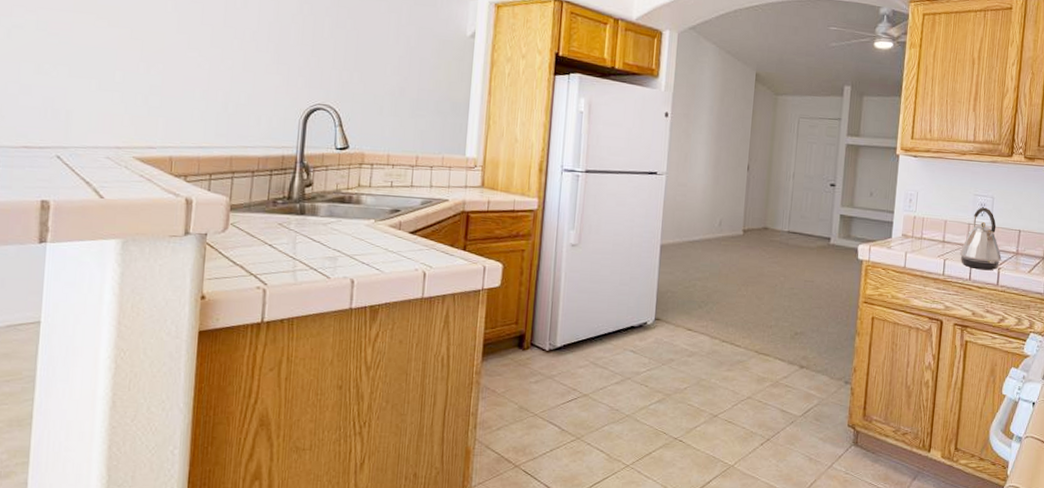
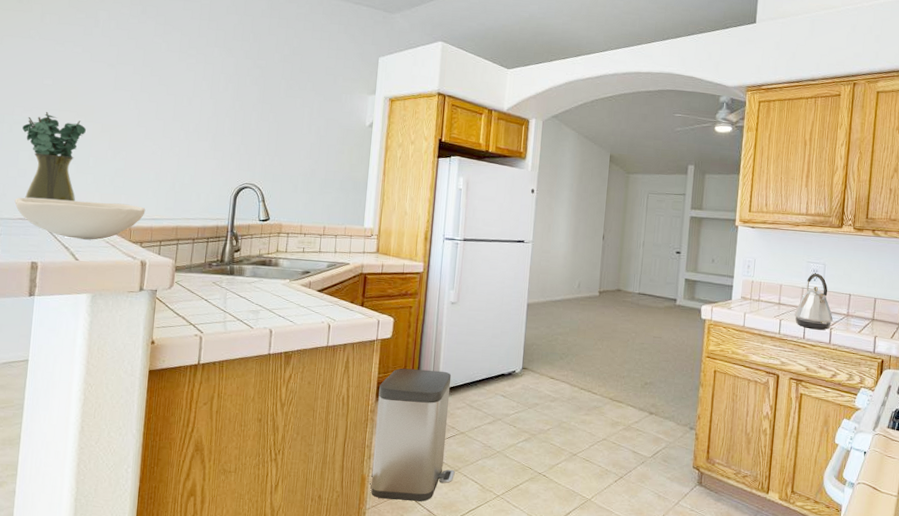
bowl: none [16,120,191,173] -> present [15,197,146,240]
vase: none [25,13,111,126] -> present [22,112,87,202]
pedal bin: none [477,321,577,475] -> present [371,368,455,502]

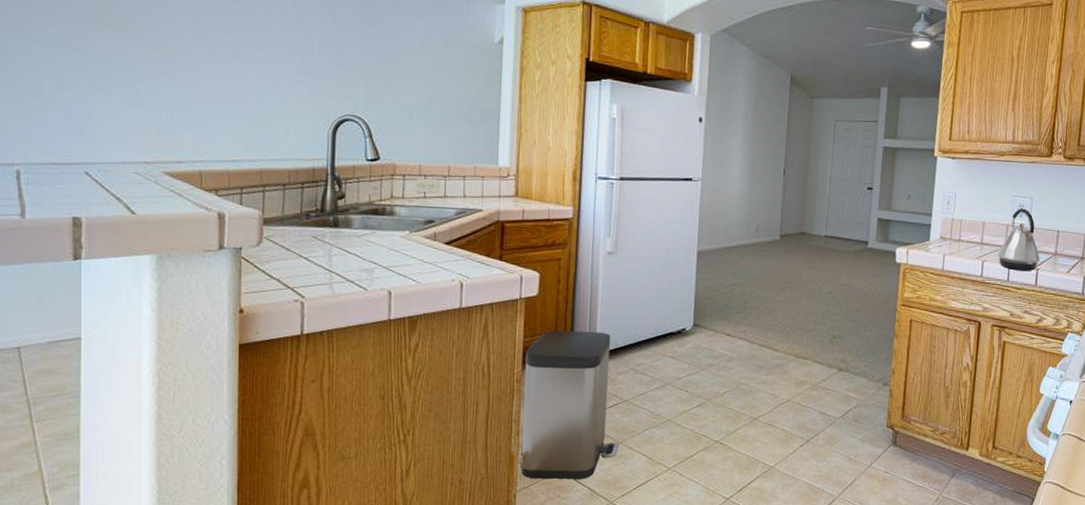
bowl: present [15,197,146,240] -> none [42,136,219,189]
vase: present [22,112,87,202] -> none [43,26,132,141]

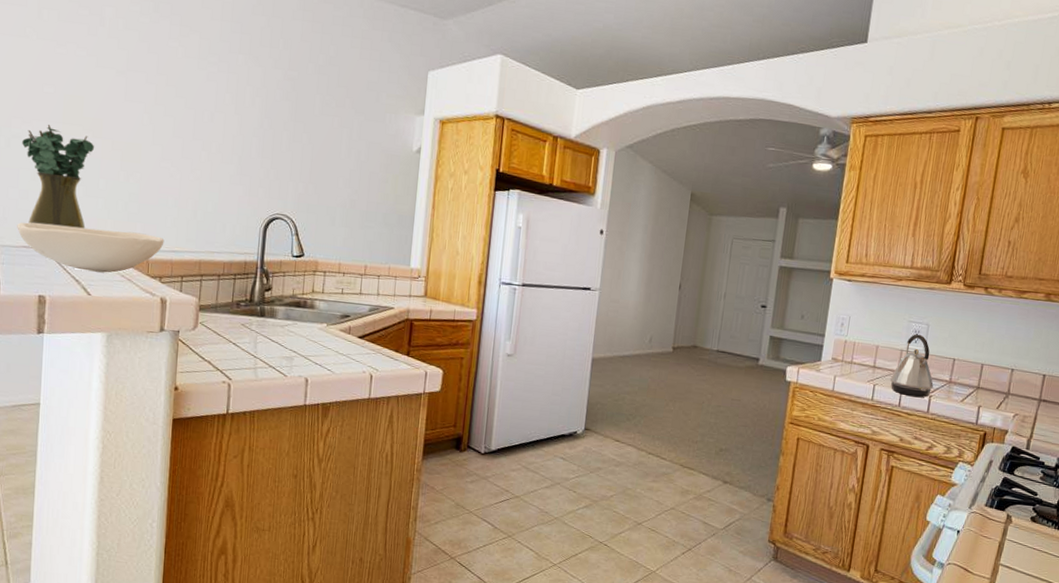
bowl: none [42,136,219,189] -> present [17,222,165,273]
vase: none [43,26,132,141] -> present [22,125,95,229]
pedal bin: present [521,330,619,479] -> none [416,424,508,568]

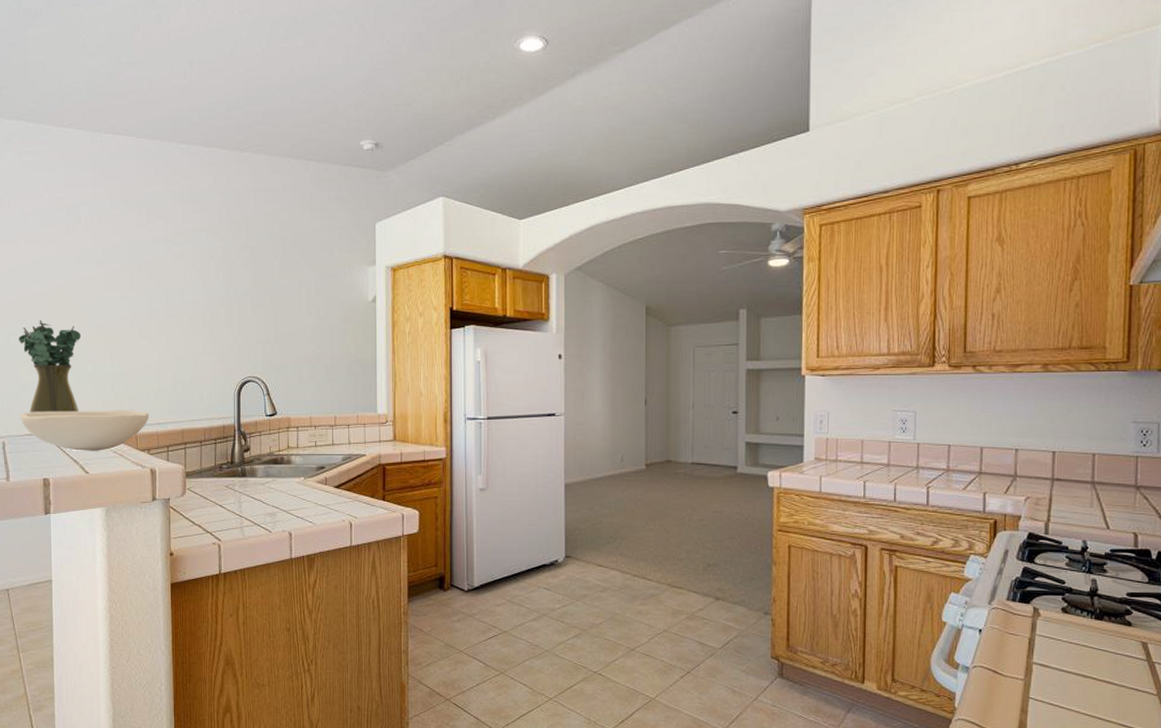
kettle: present [890,334,933,398] -> none [880,423,930,490]

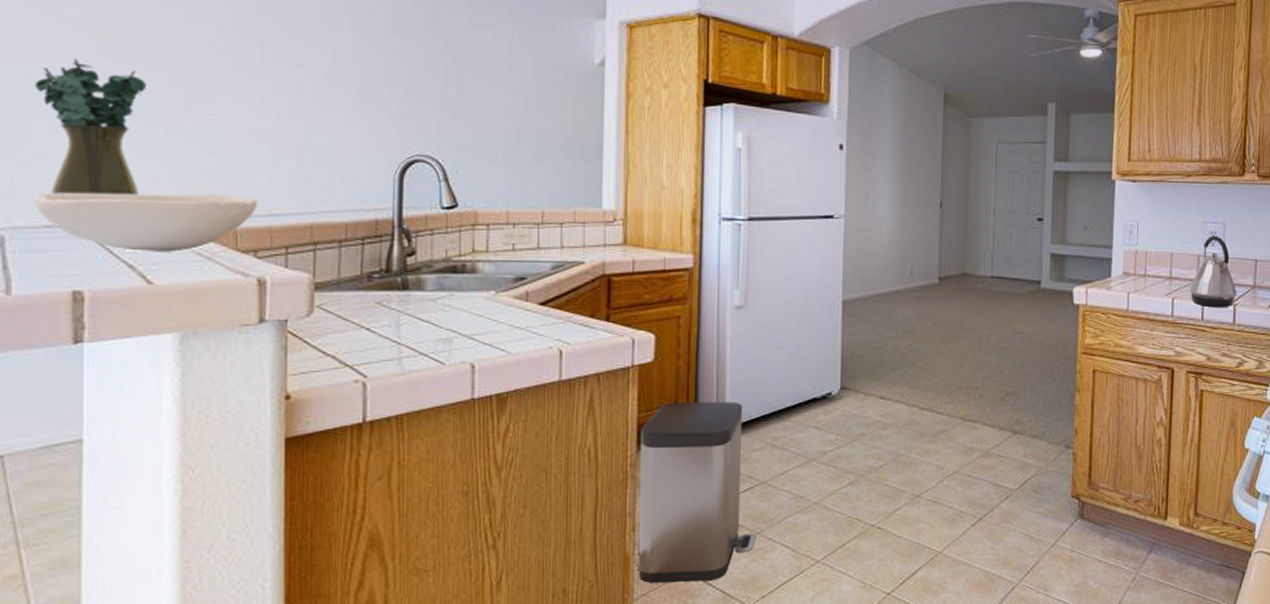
pedal bin: none [411,564,501,708] -> present [638,401,756,583]
kettle: none [880,423,930,490] -> present [1189,235,1237,308]

